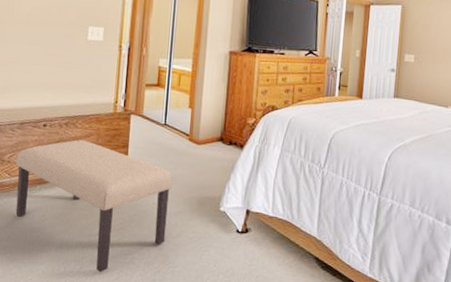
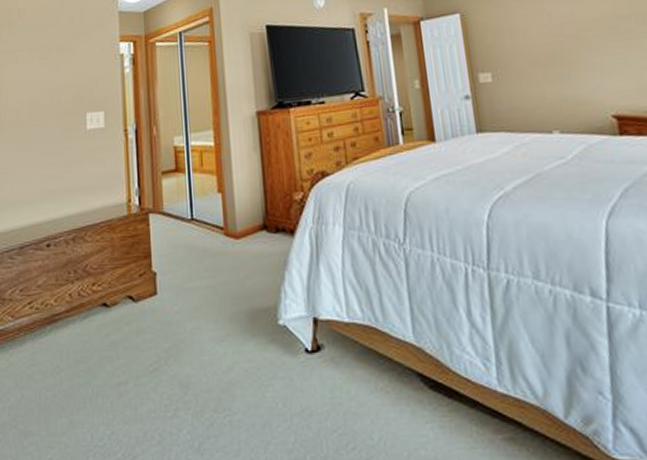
bench: present [15,140,173,273] -> none [19,257,214,437]

